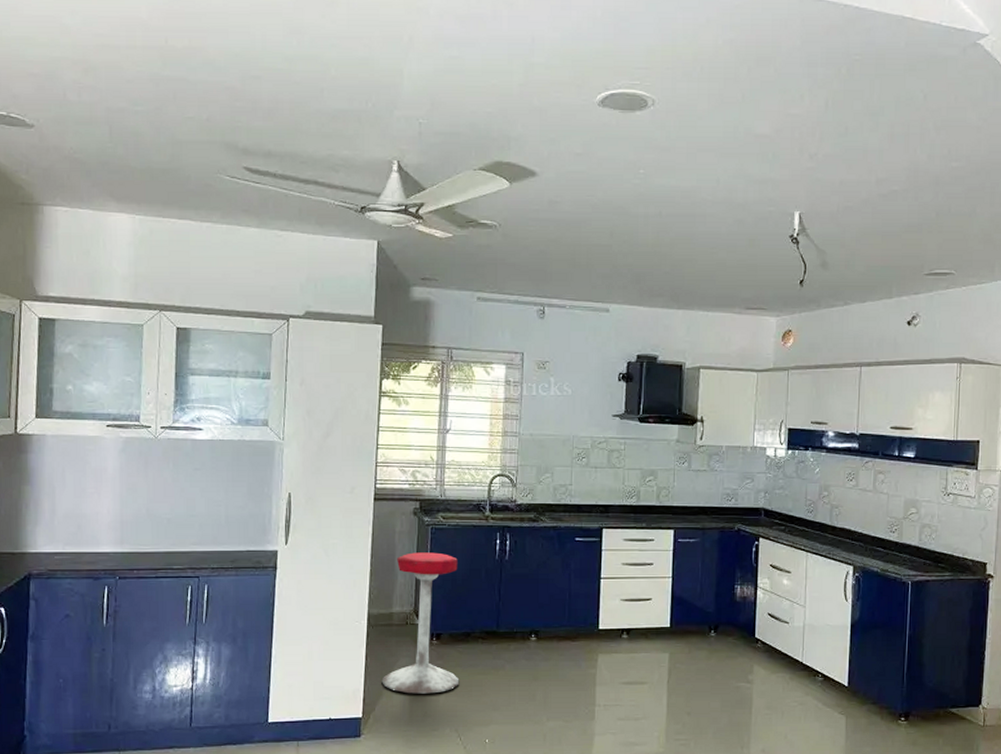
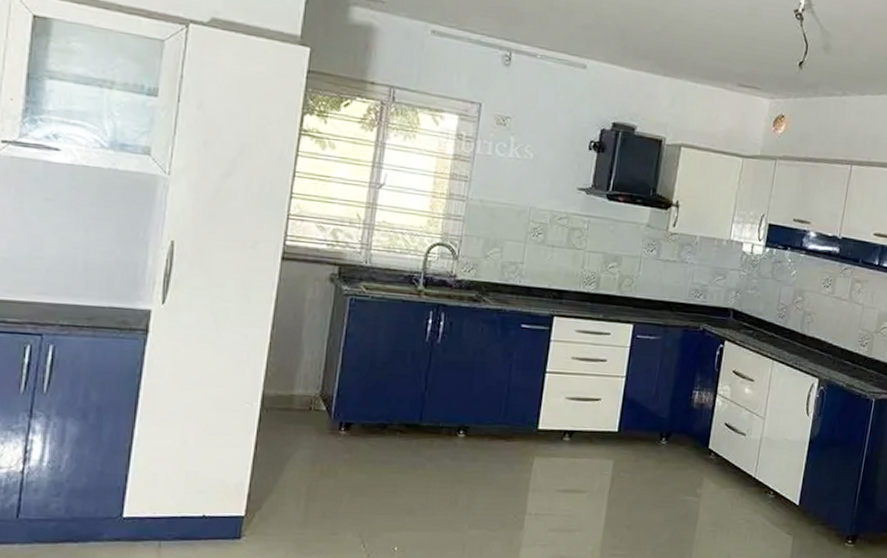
stool: present [381,552,460,694] -> none [273,326,380,492]

